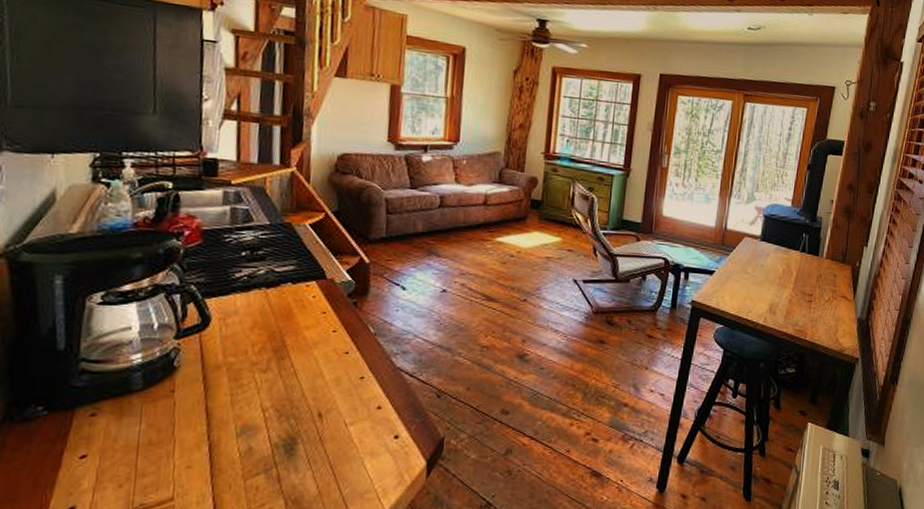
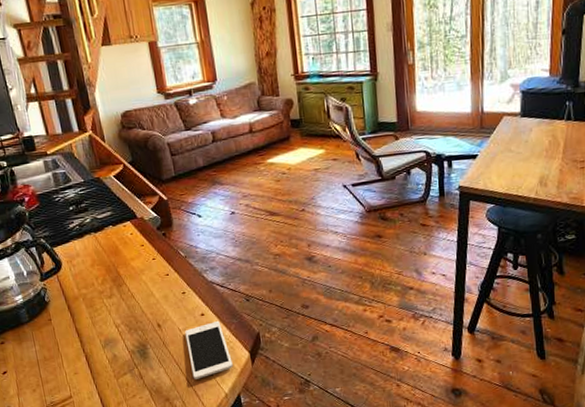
cell phone: none [347,418,403,490] -> present [185,321,233,380]

